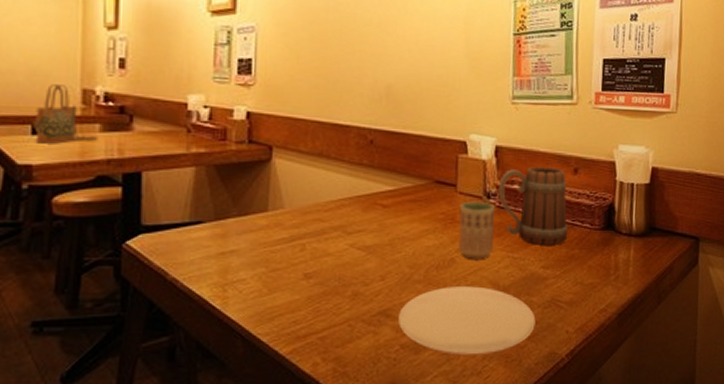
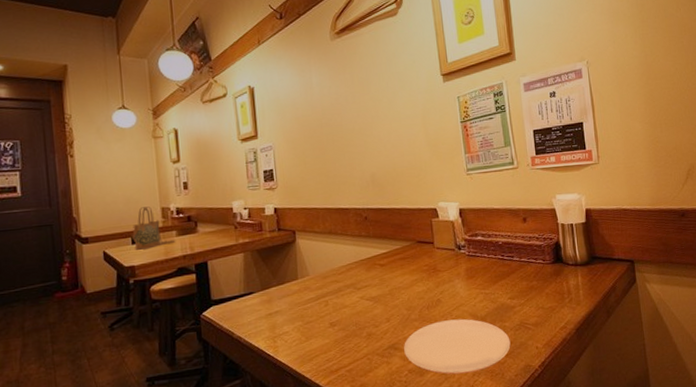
cup: present [458,201,495,259] -> none [438,252,469,298]
beer mug: present [498,166,568,245] -> none [466,219,526,282]

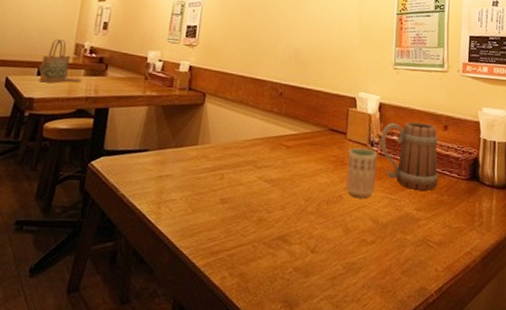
plate: present [404,318,511,375] -> none [293,219,409,284]
cup: none [438,252,469,298] -> present [345,147,377,198]
beer mug: none [466,219,526,282] -> present [380,121,439,191]

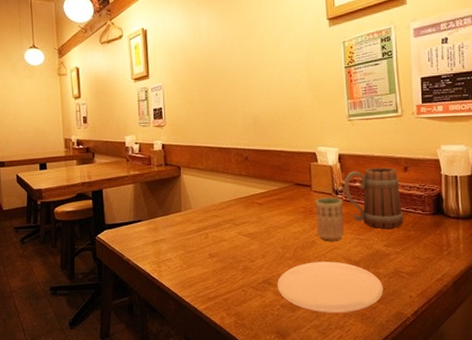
handbag: present [39,39,82,84] -> none [40,137,76,175]
plate: none [293,219,409,284] -> present [277,261,383,314]

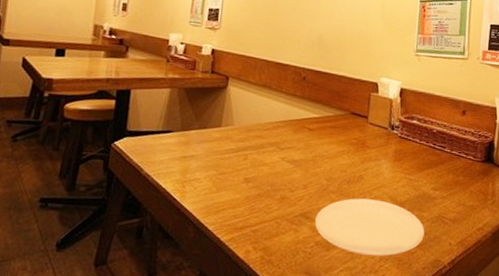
cup: present [315,197,344,241] -> none [366,130,397,178]
beer mug: present [344,167,404,229] -> none [401,106,456,172]

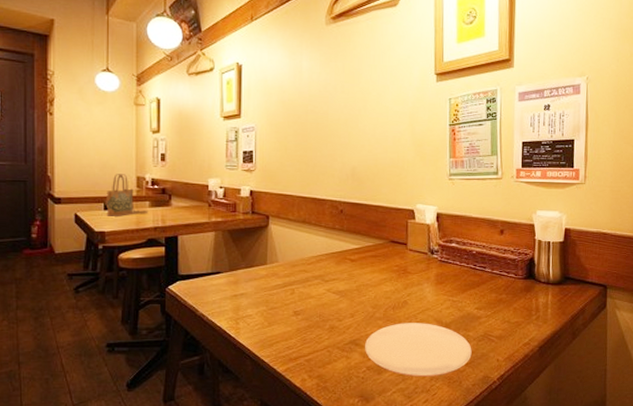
handbag: none [57,20,103,65] -> present [105,174,148,217]

